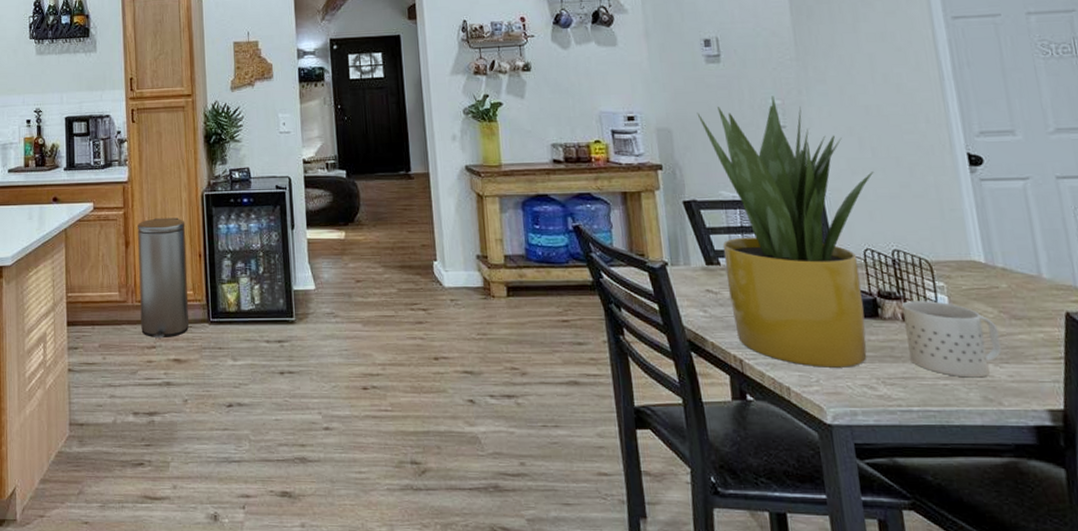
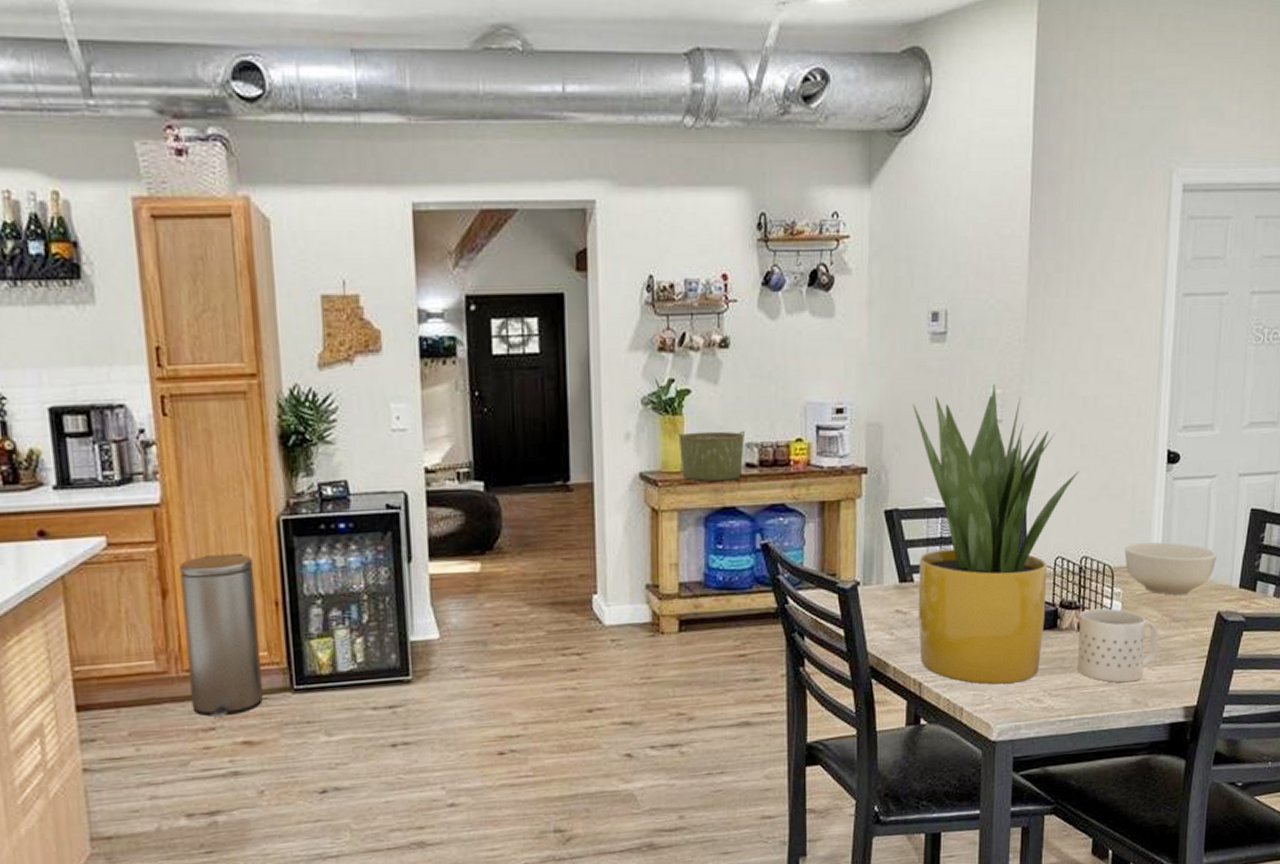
basket: none [495,133,551,174] -> present [678,430,745,482]
bowl: none [939,238,1051,292] -> present [1124,541,1218,595]

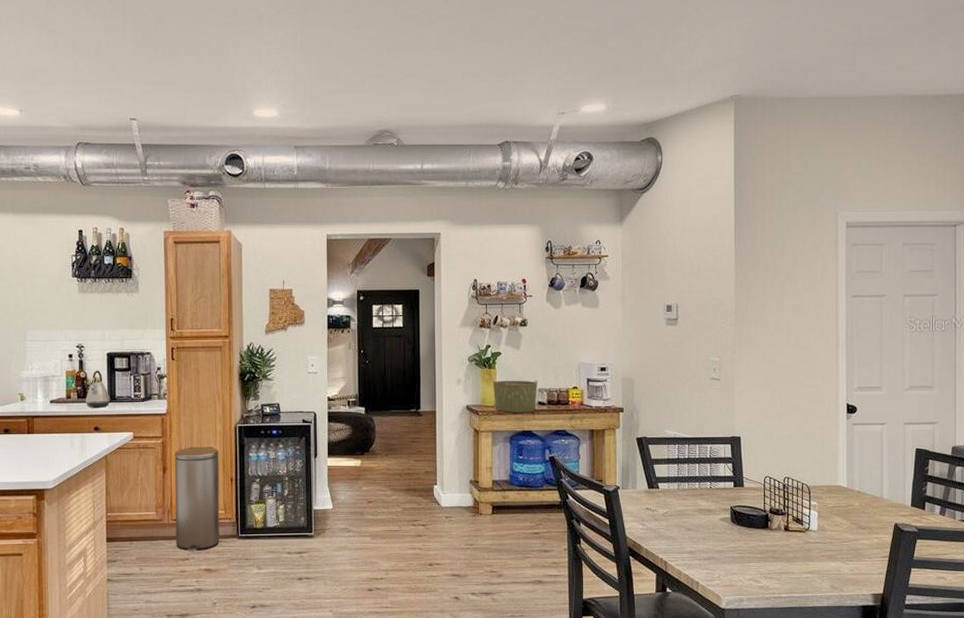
kettle: none [17,436,62,500] -> present [85,370,110,408]
planter: present [912,384,1079,684] -> none [655,354,779,567]
mug: present [1077,608,1158,683] -> none [785,516,848,572]
bowl: present [1124,541,1218,595] -> none [817,469,892,509]

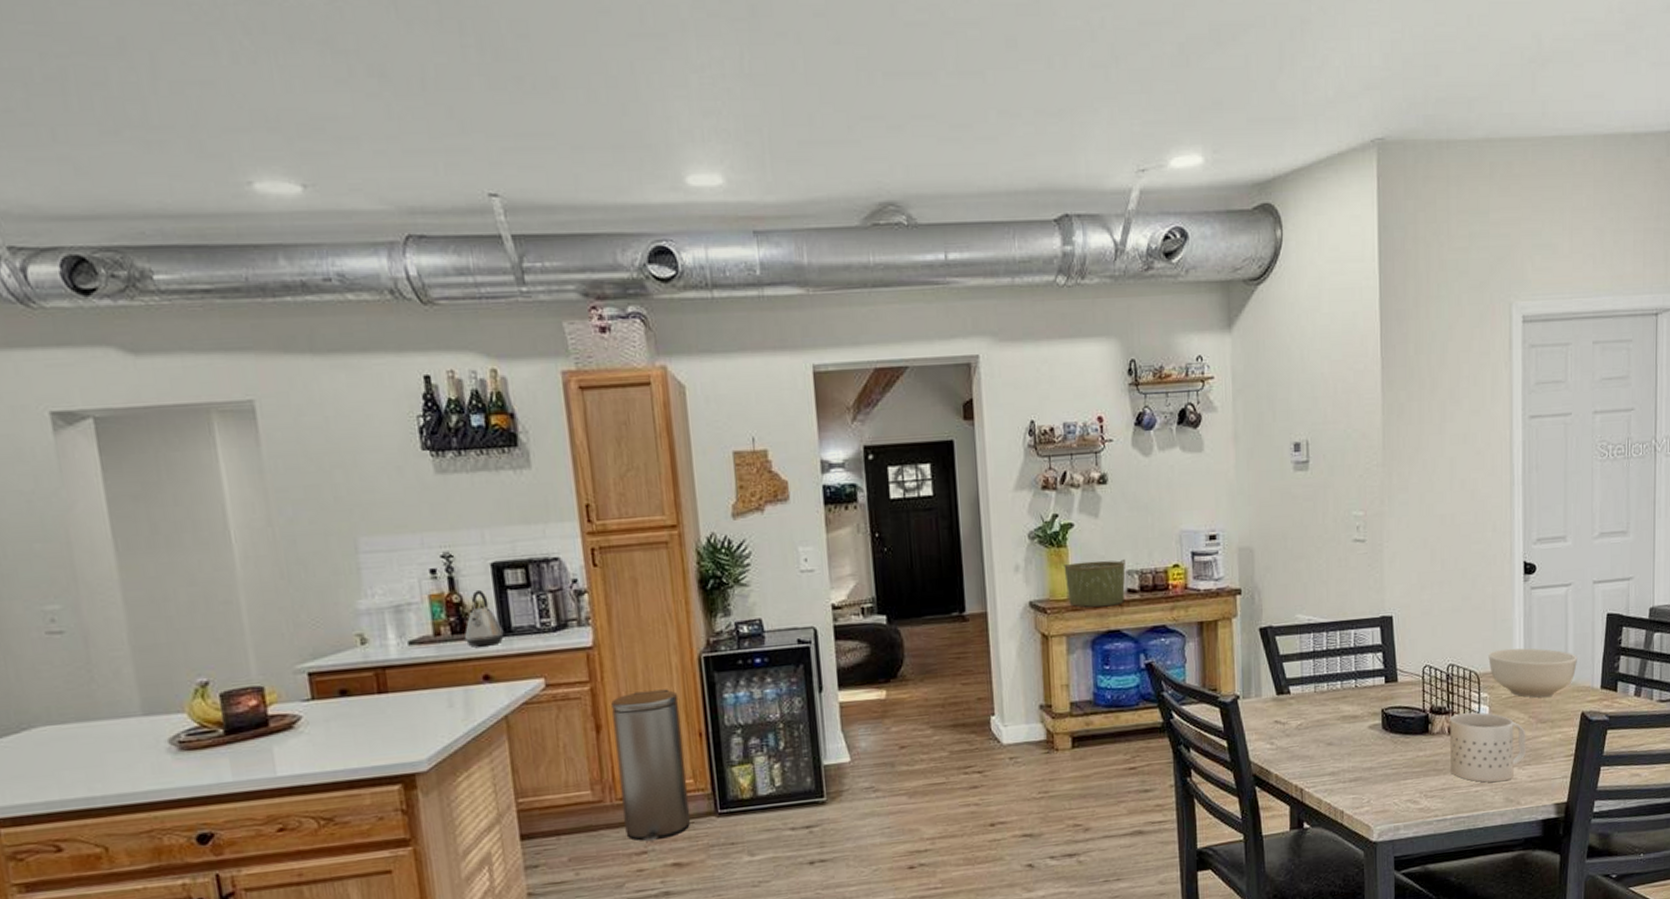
mug: none [785,516,848,572] -> present [1449,712,1526,783]
bowl: none [817,469,892,509] -> present [1488,648,1578,698]

